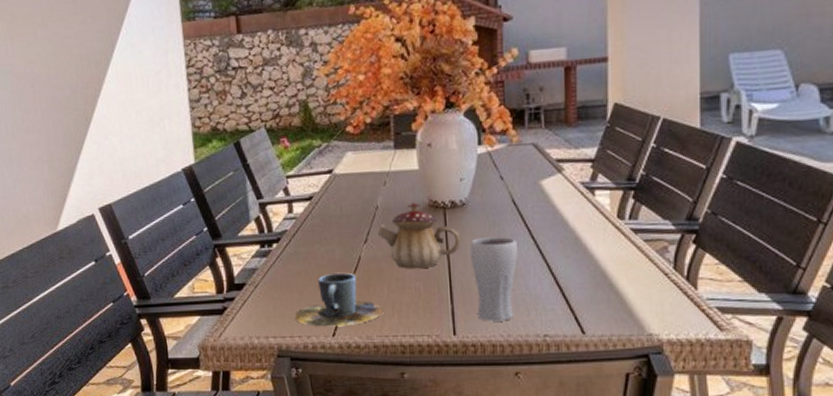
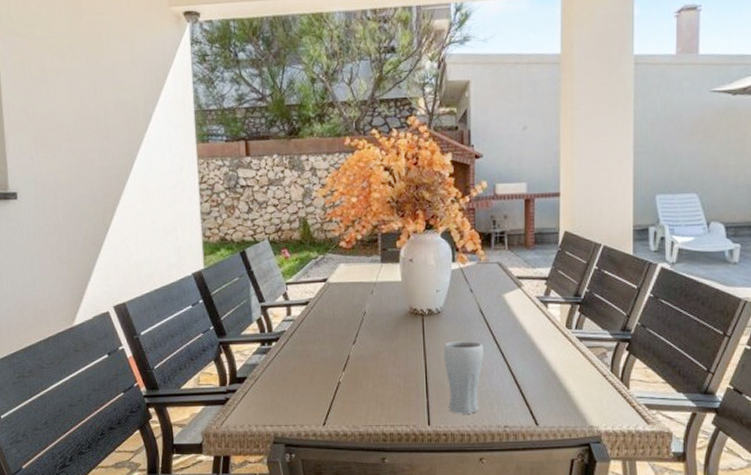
cup: present [294,272,383,327] -> none [289,369,368,417]
teapot: present [378,202,462,269] -> none [365,309,437,368]

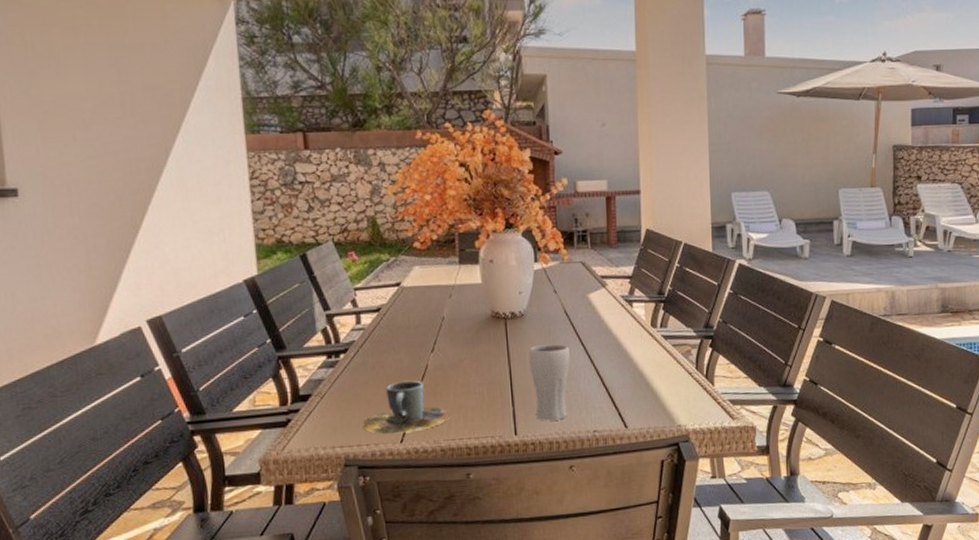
cup: none [289,369,368,417] -> present [362,380,450,434]

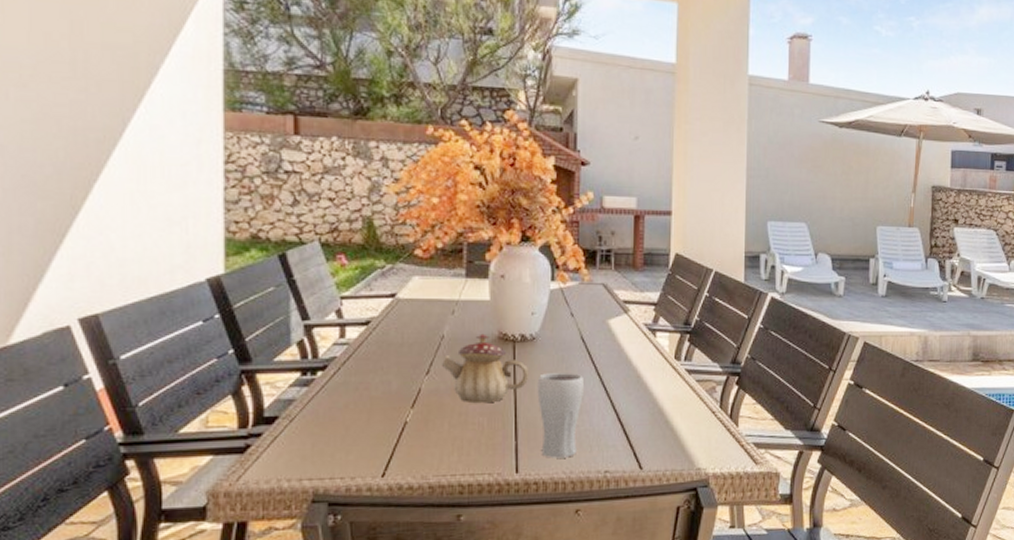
cup: present [362,380,450,434] -> none [337,406,442,467]
teapot: none [444,313,521,376] -> present [442,333,529,404]

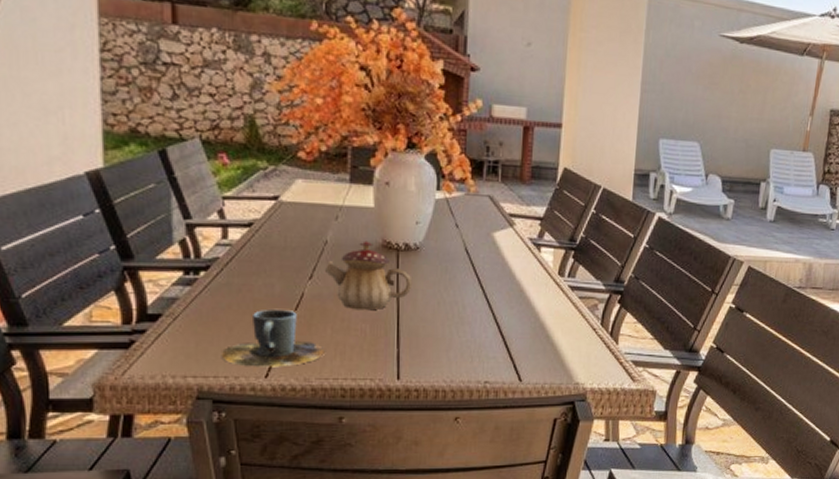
cup: none [337,406,442,467] -> present [221,308,325,367]
drinking glass: present [537,373,584,458] -> none [420,283,467,367]

